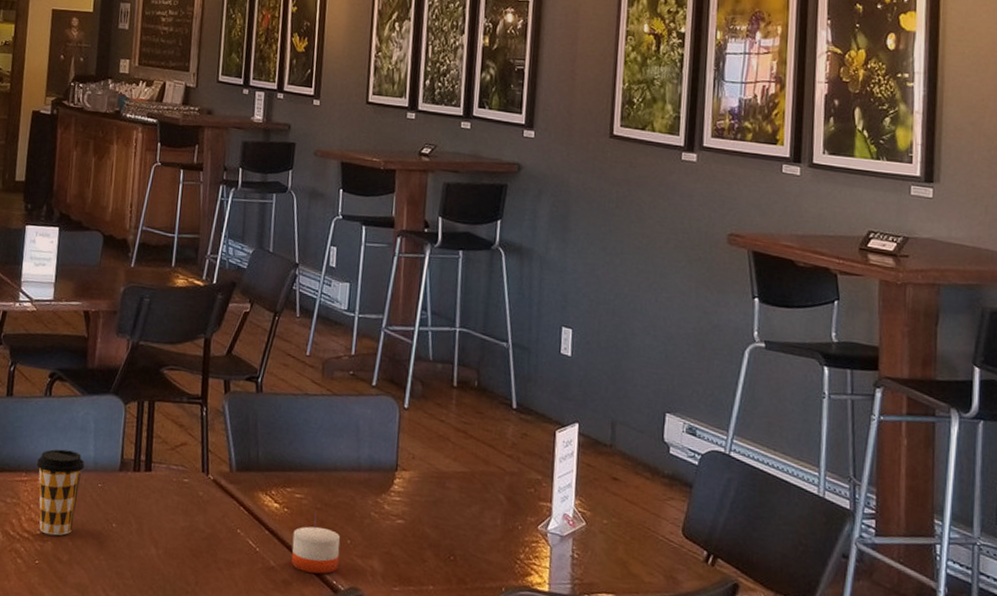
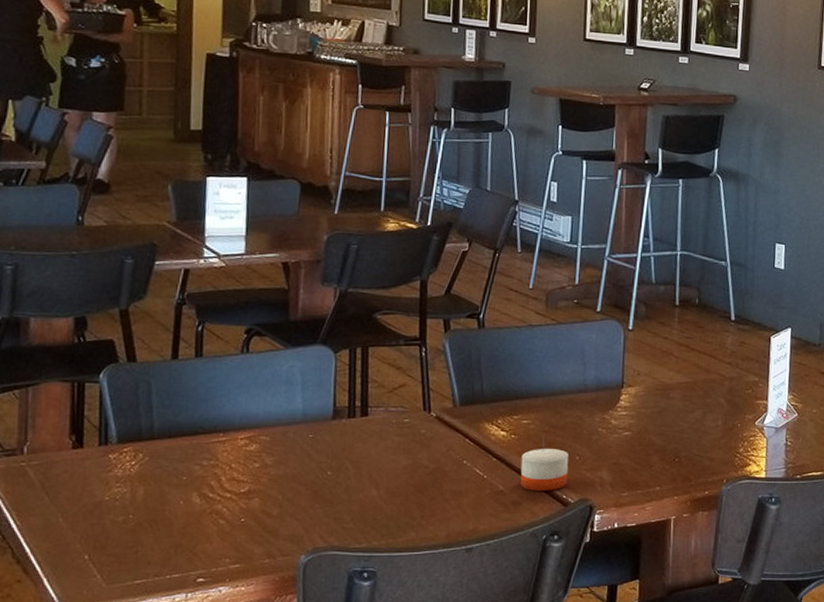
coffee cup: present [36,449,85,536] -> none [235,405,293,492]

